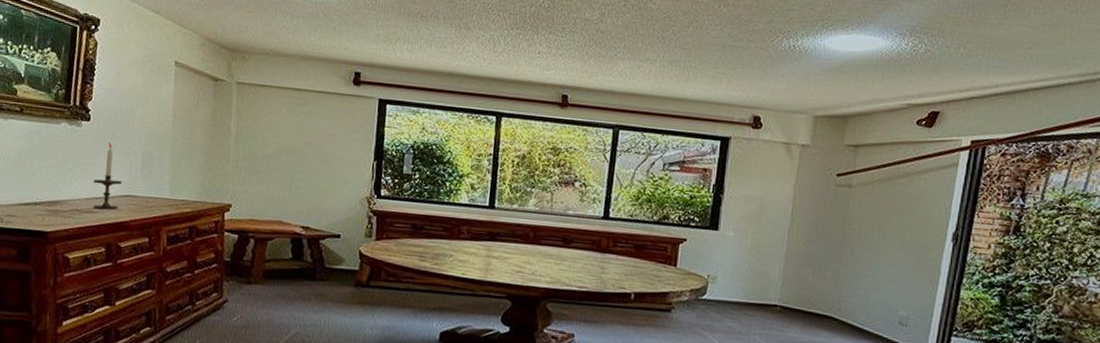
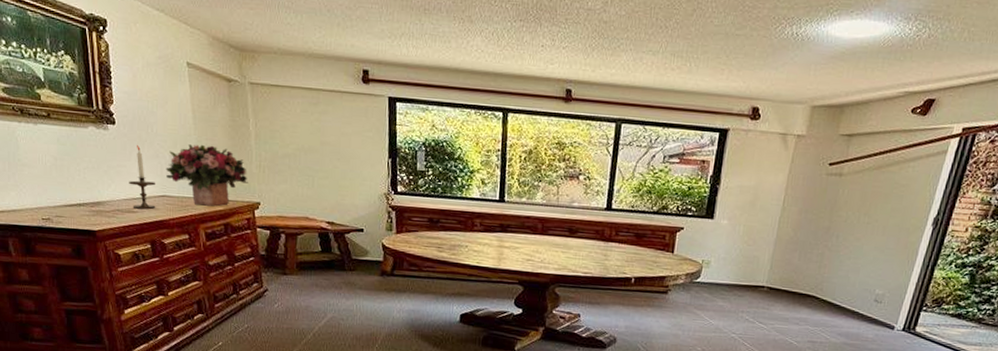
bouquet: none [135,143,223,208] -> present [165,144,248,207]

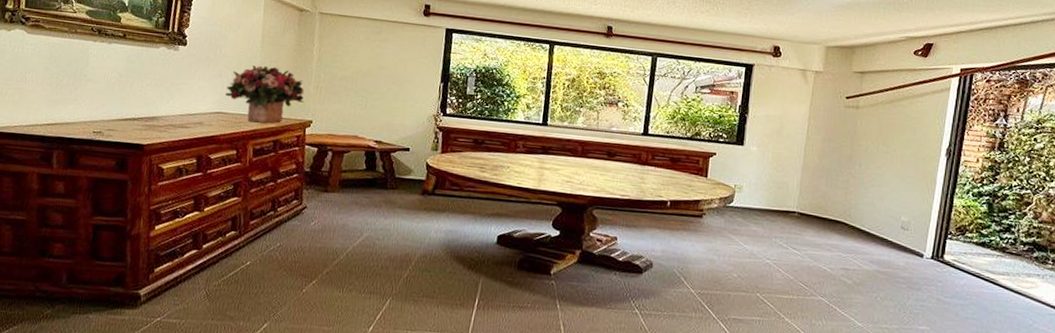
candlestick: present [129,145,156,210] -> none [187,65,214,125]

